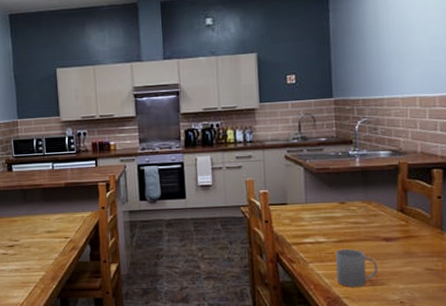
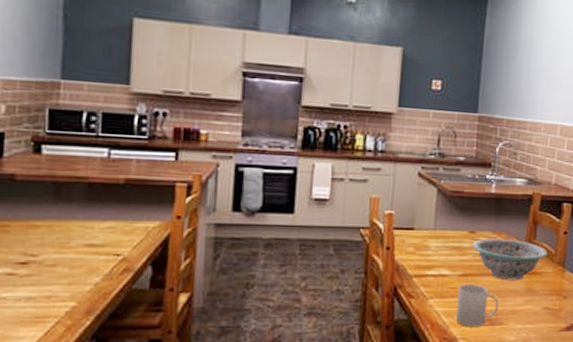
decorative bowl: none [344,206,422,245] -> present [472,238,548,281]

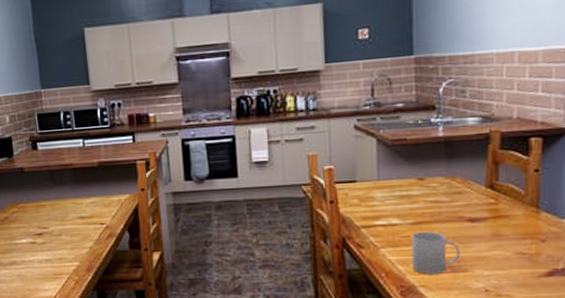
decorative bowl: present [472,238,548,281] -> none [422,182,515,226]

